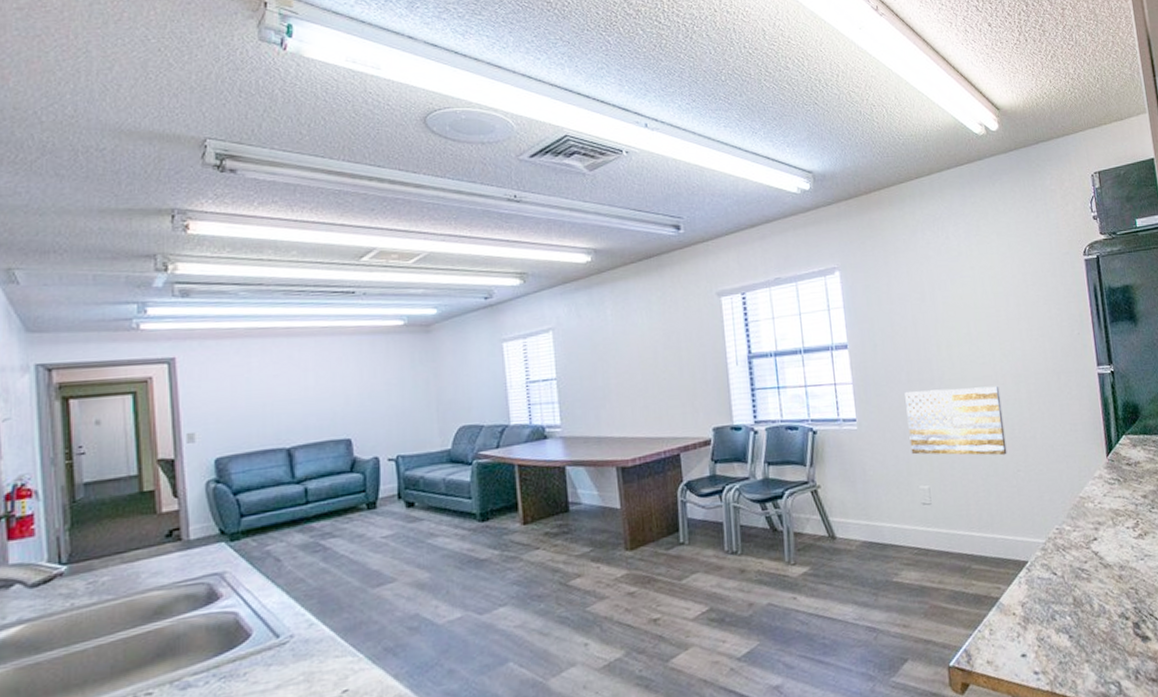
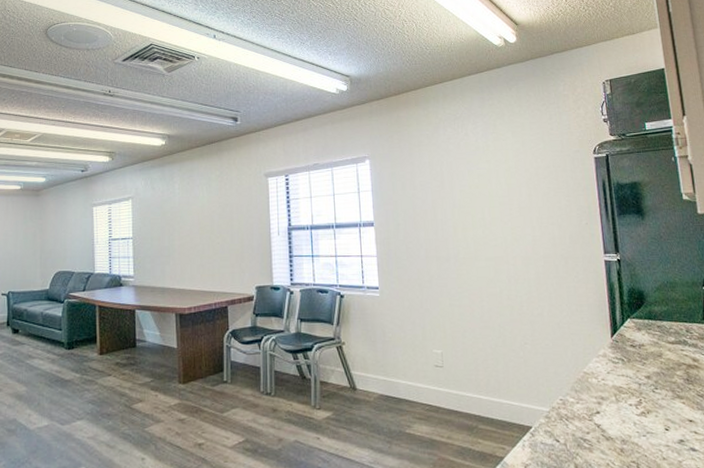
wall art: present [905,386,1007,456] -> none [423,266,515,329]

